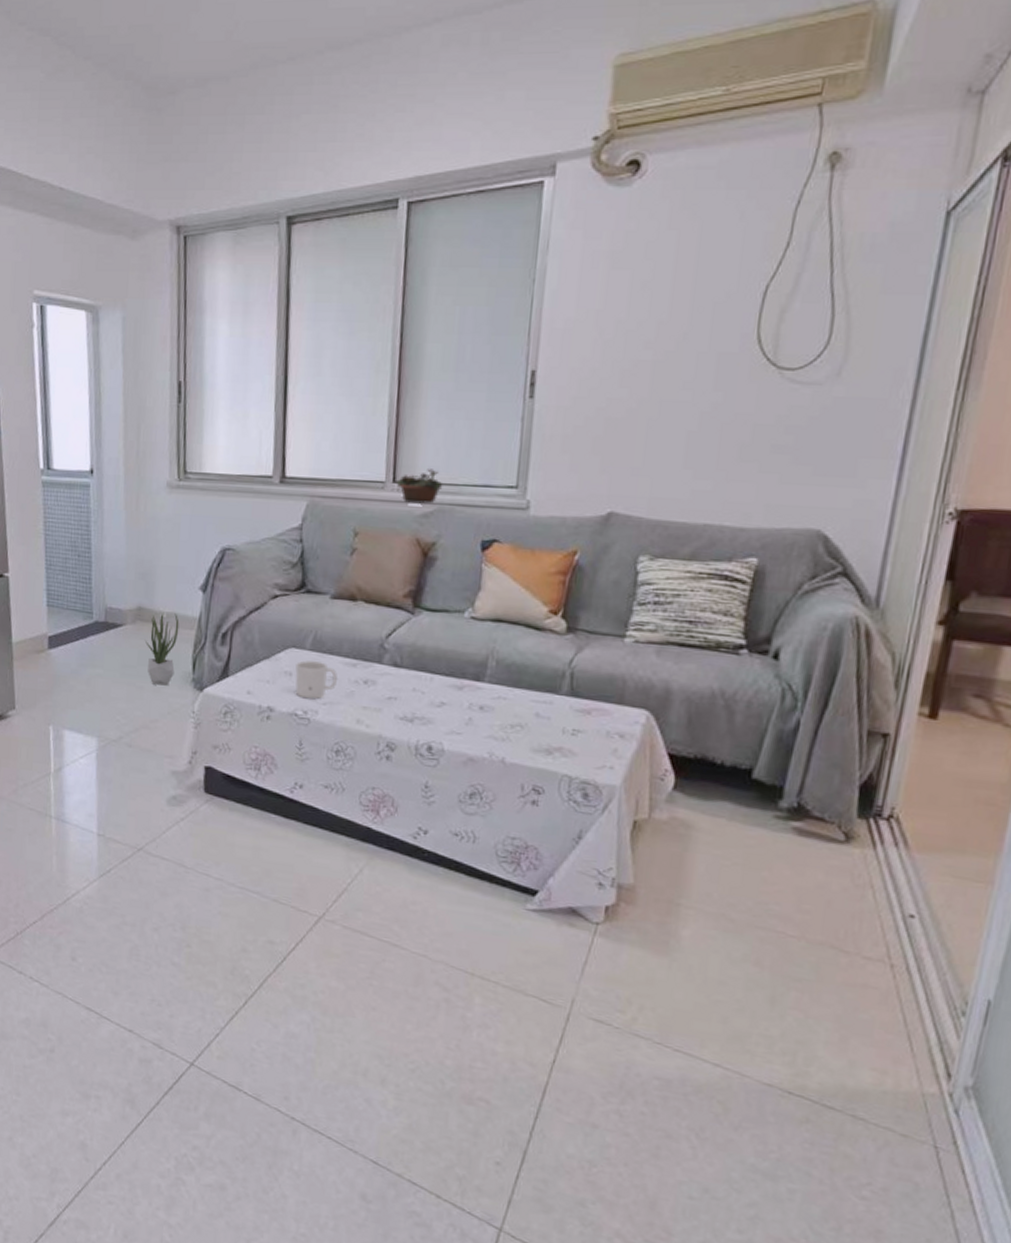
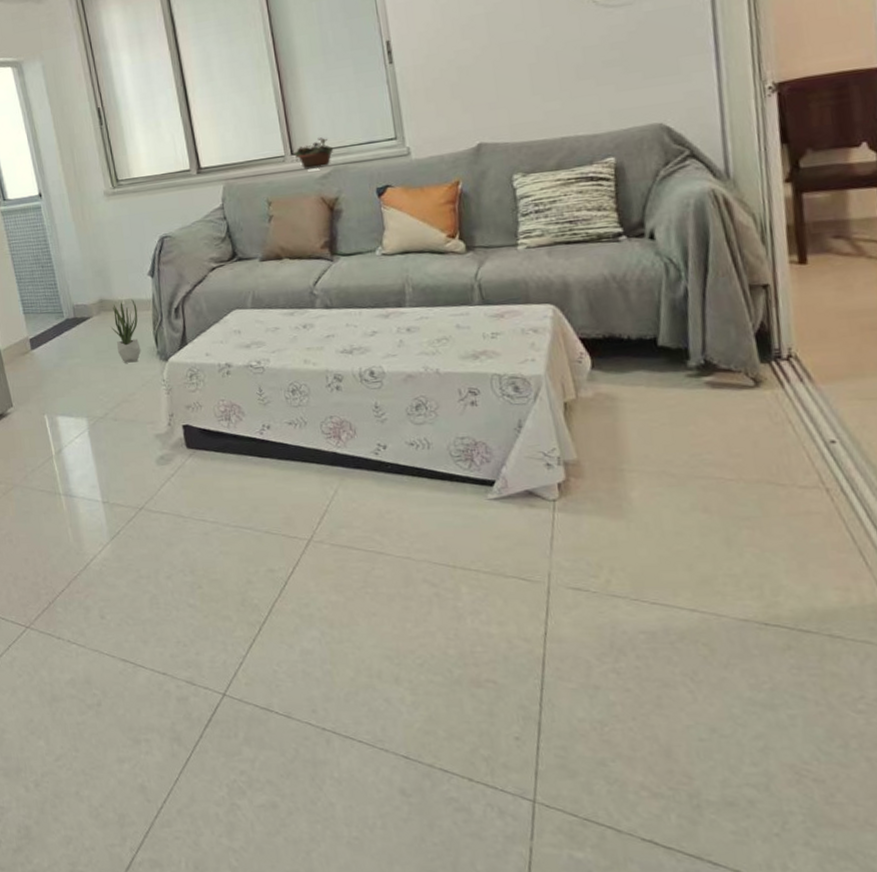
mug: present [295,660,337,699] -> none [242,316,280,351]

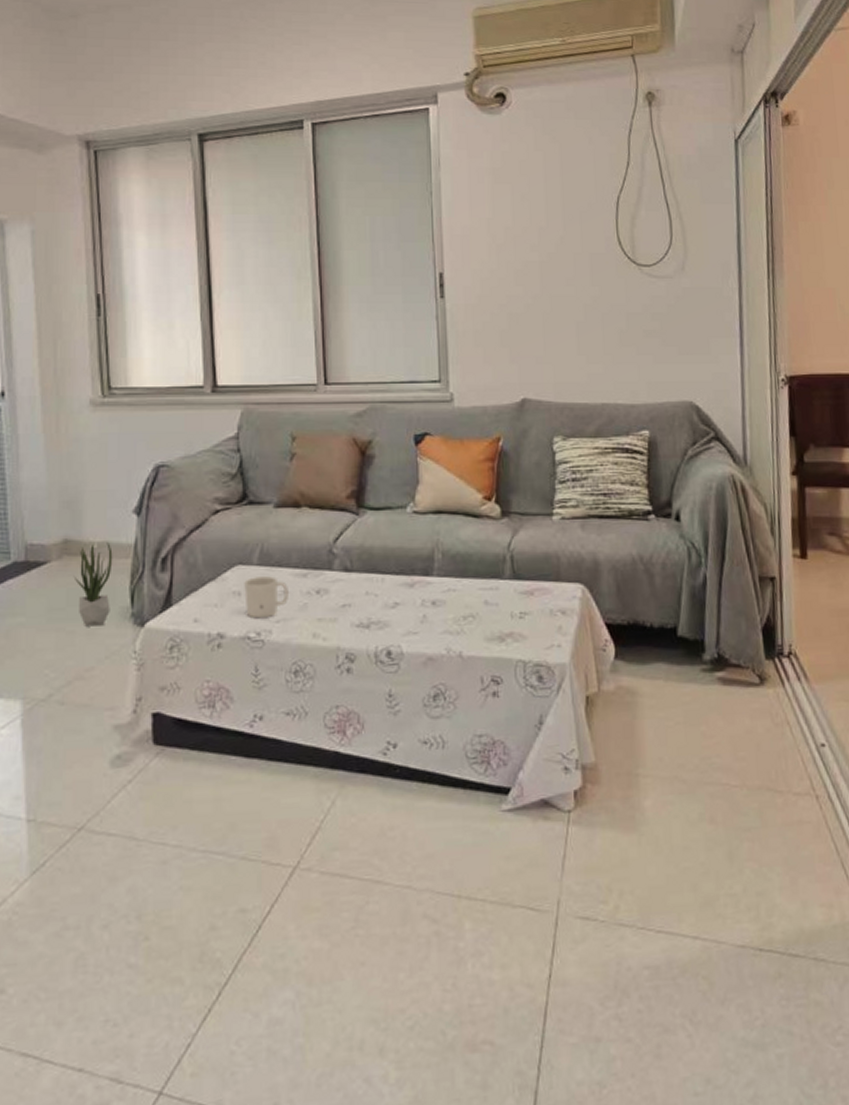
mug: none [242,316,280,351] -> present [244,576,288,619]
succulent planter: present [295,137,334,170] -> none [329,369,373,404]

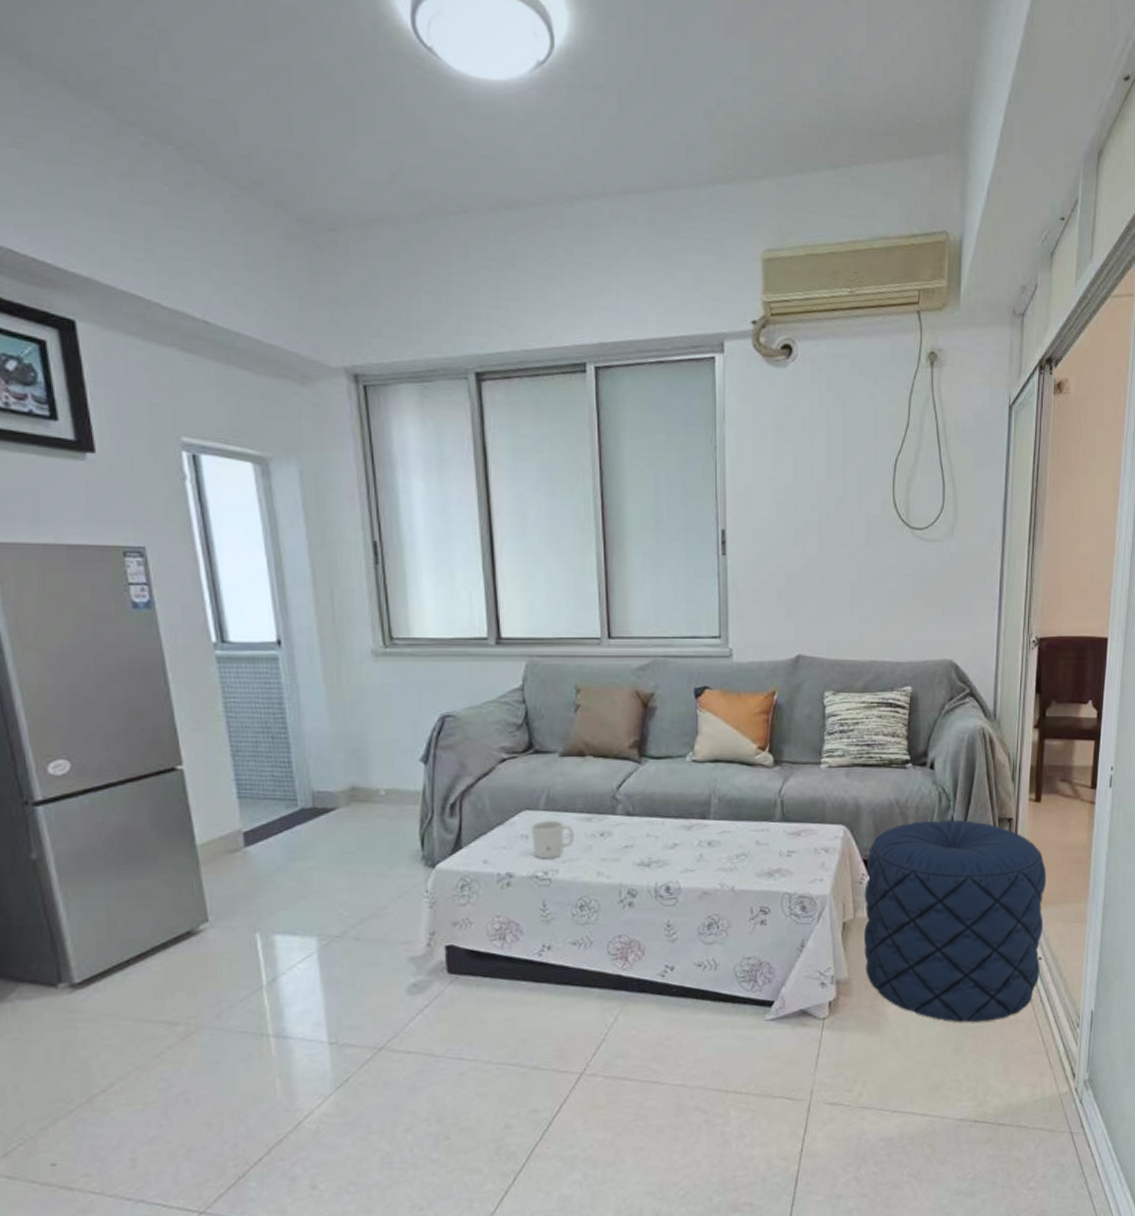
potted plant: present [73,541,113,627] -> none [362,788,402,869]
pouf: none [609,578,825,823] -> present [864,819,1047,1023]

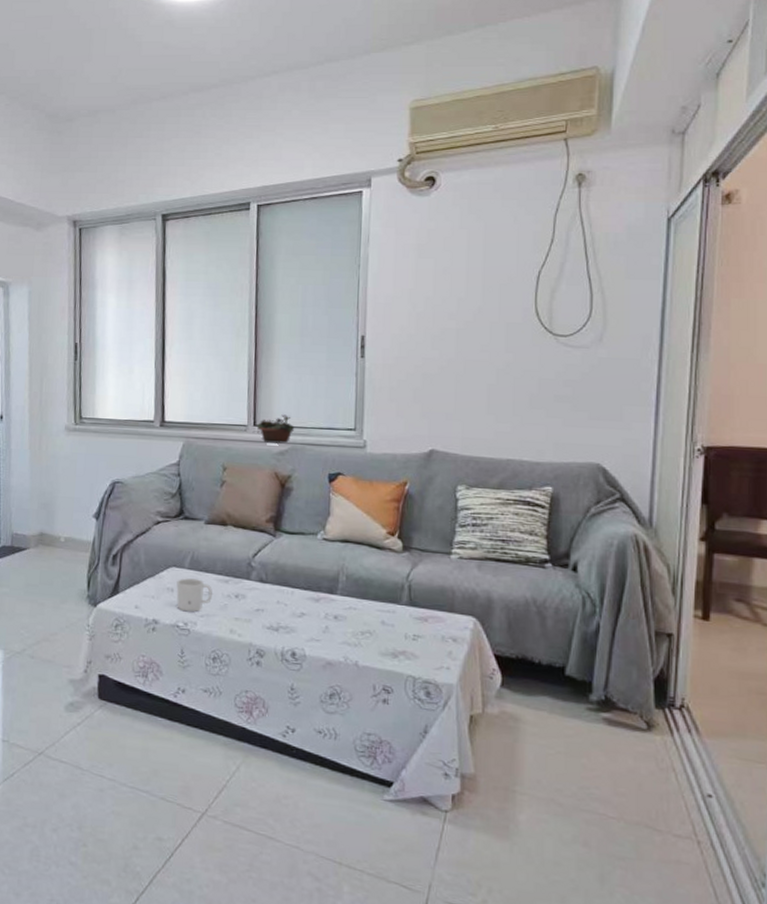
succulent planter: none [612,623,655,657] -> present [257,414,295,444]
pouf: present [864,819,1047,1023] -> none [493,623,718,856]

